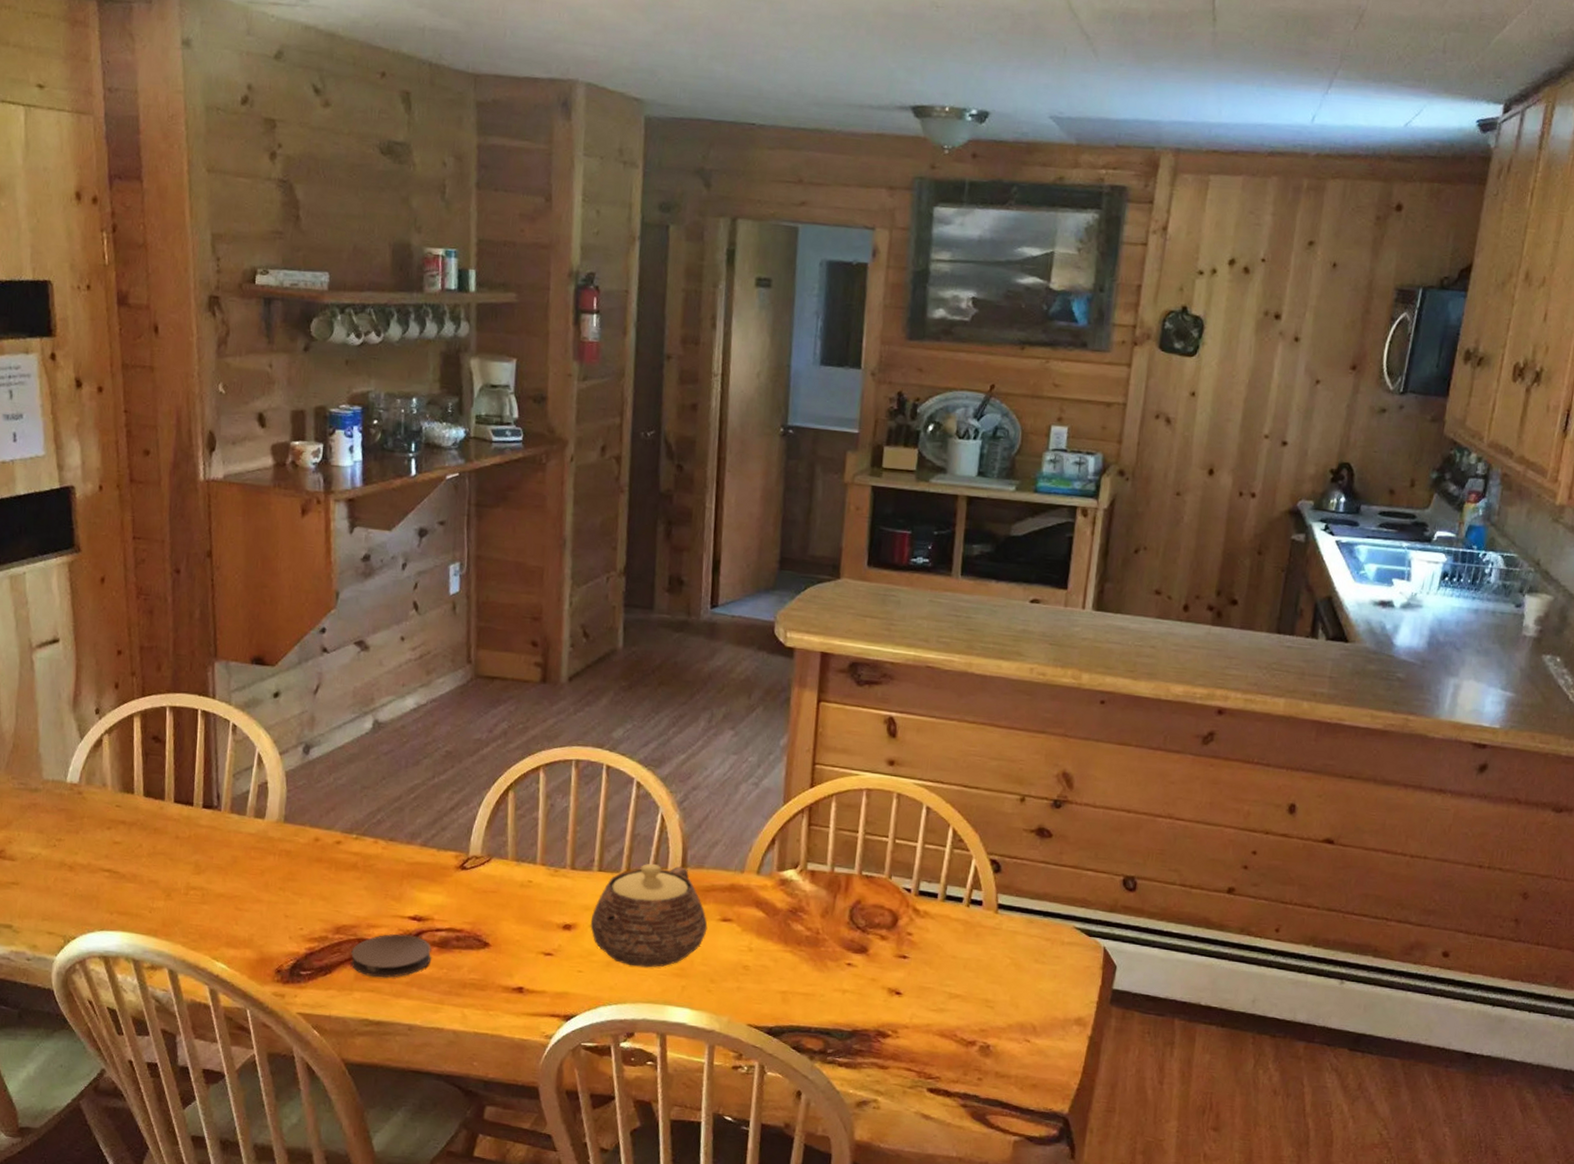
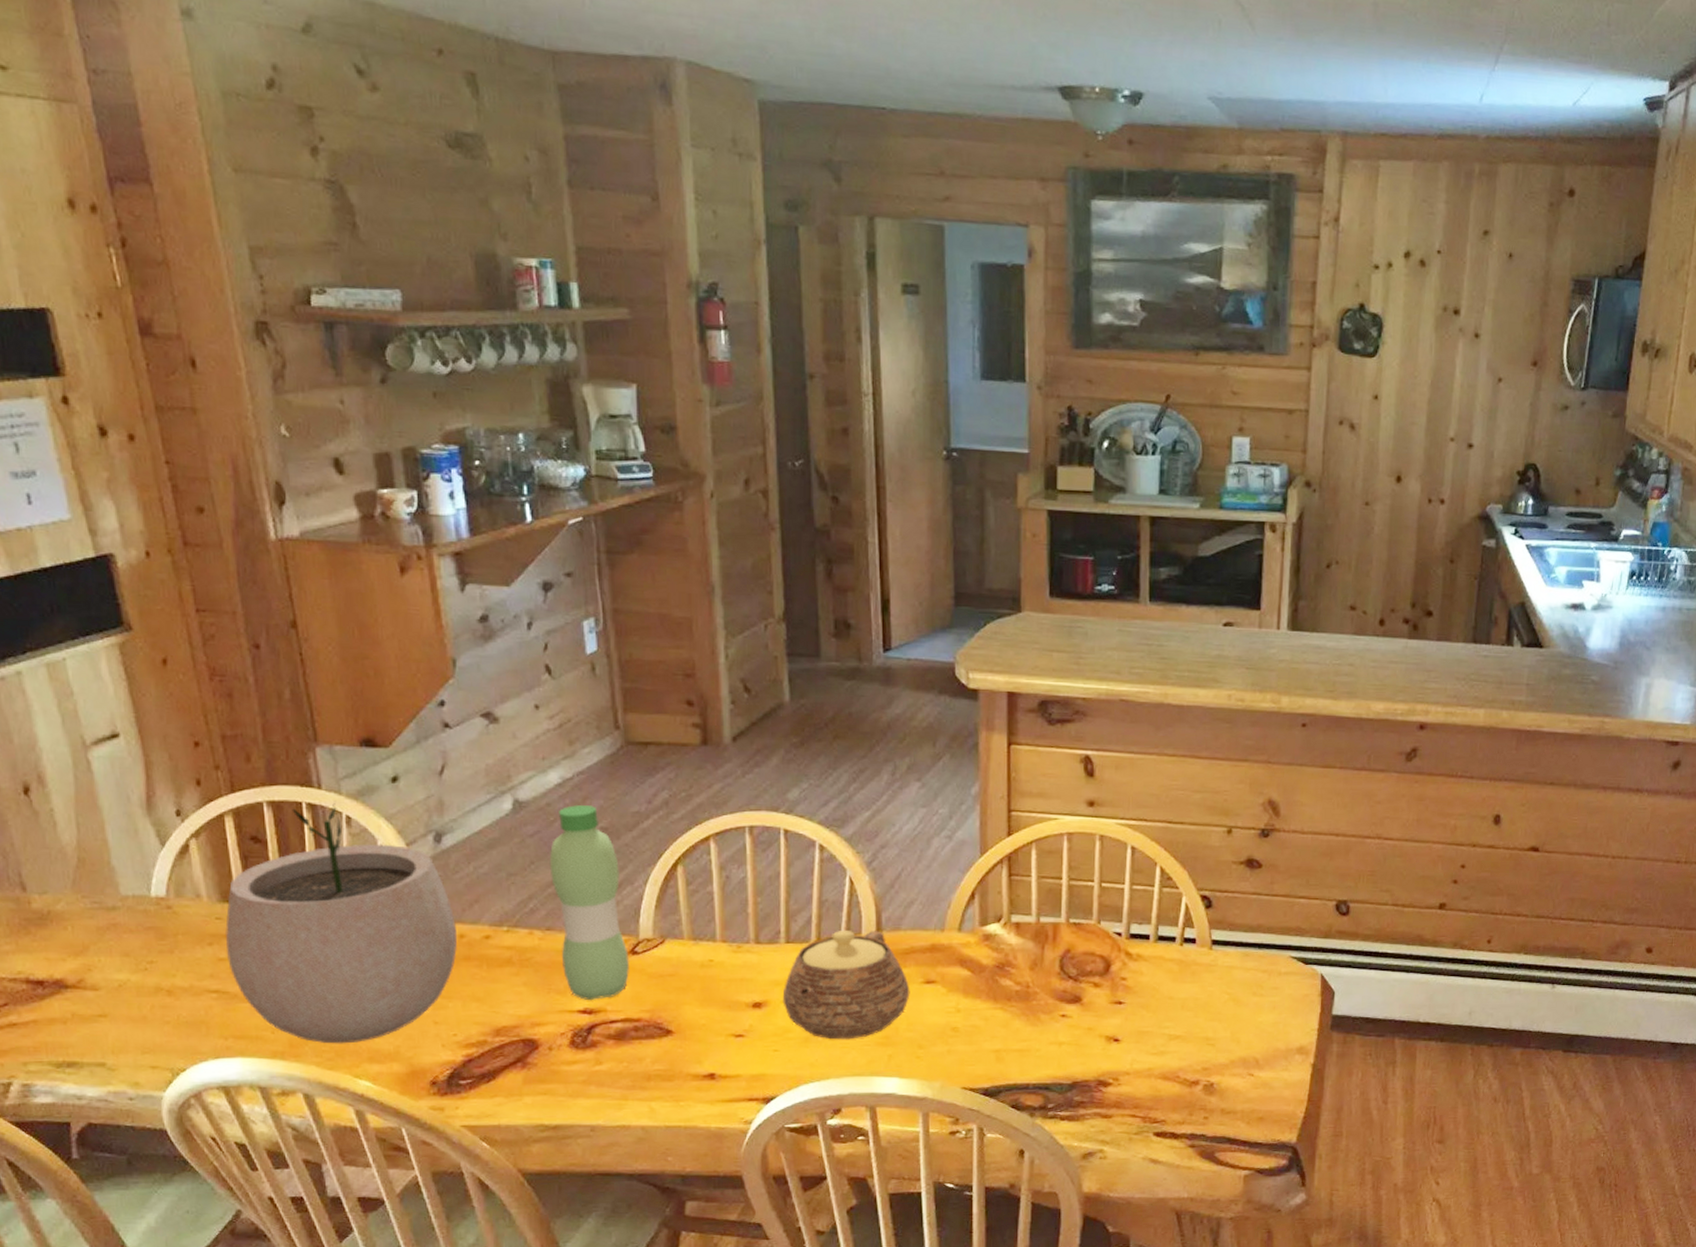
plant pot: none [121,712,314,928] -> present [225,803,458,1044]
coaster: present [351,934,432,978] -> none [516,1030,609,1079]
water bottle: none [398,729,459,909] -> present [549,805,630,1001]

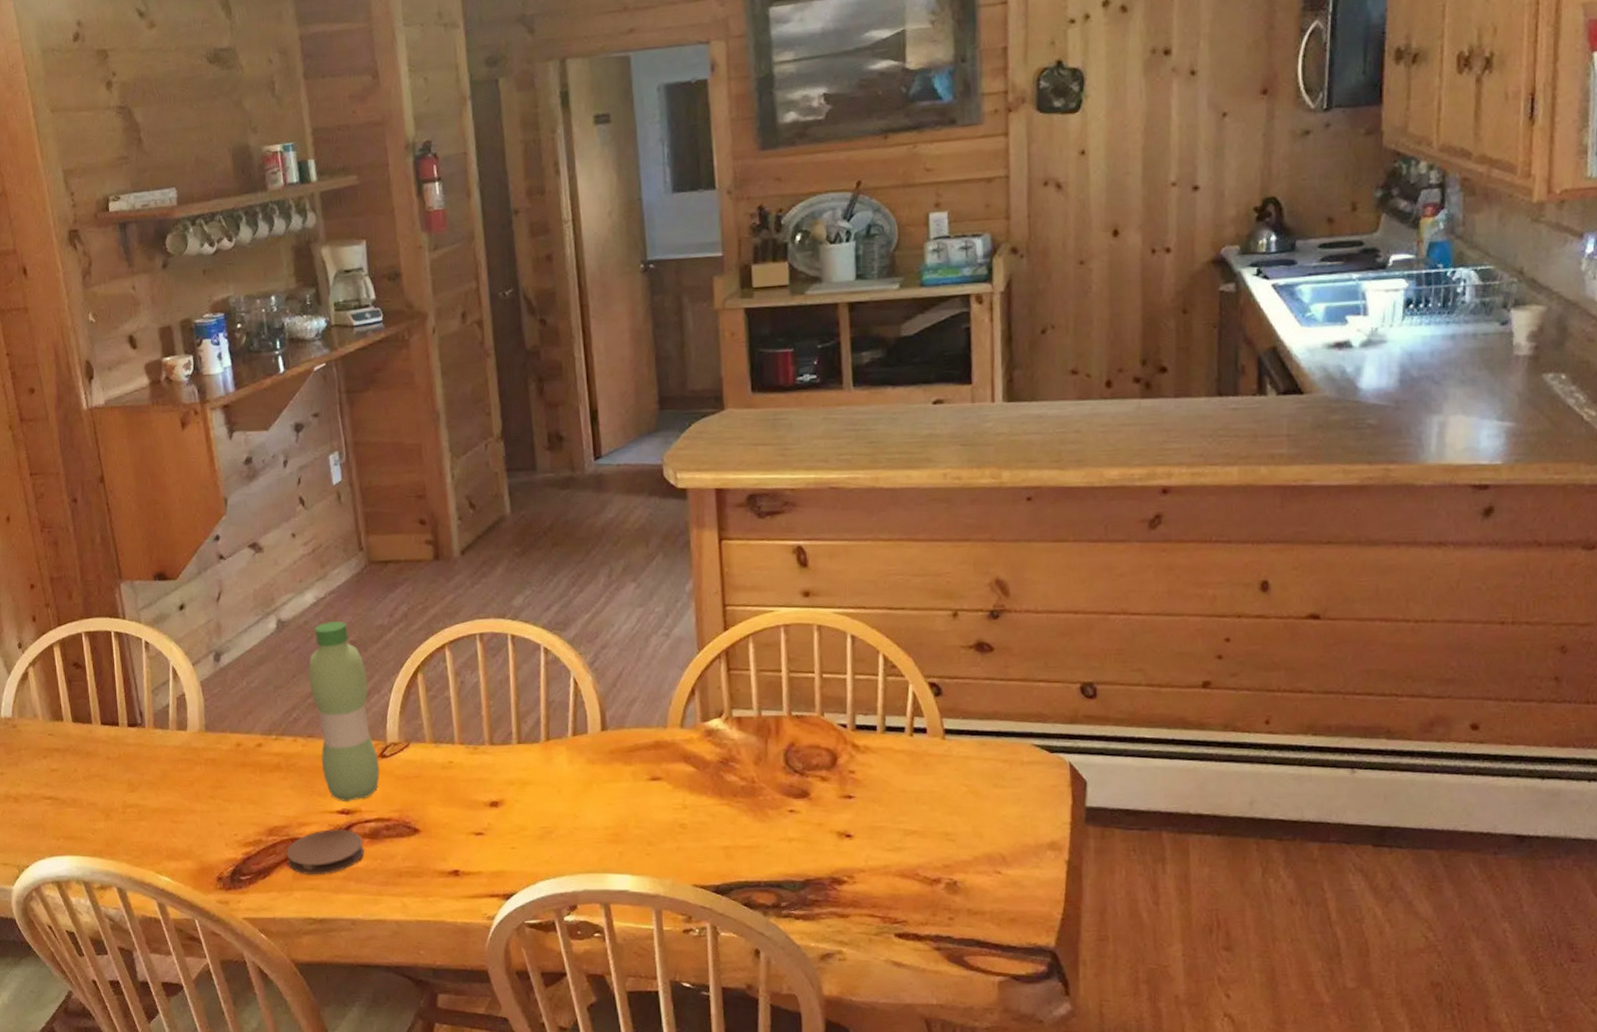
plant pot: present [225,803,458,1044] -> none [56,631,236,844]
coaster: none [516,1030,609,1079] -> present [286,829,365,875]
teapot: present [782,929,910,1040] -> none [517,729,637,837]

